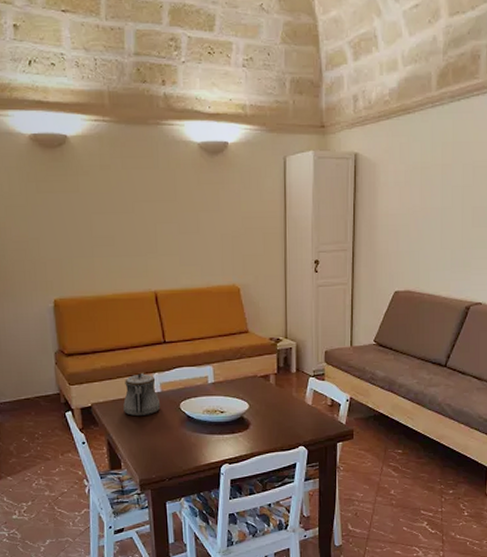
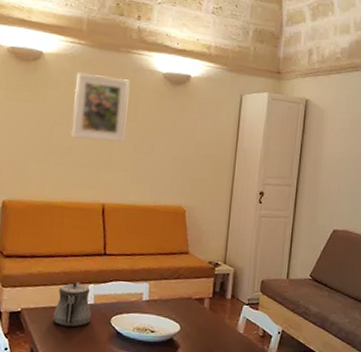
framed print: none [107,153,168,226] -> present [71,72,129,143]

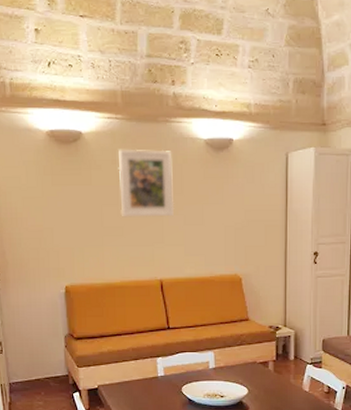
teapot: present [53,282,92,328] -> none [128,356,164,399]

